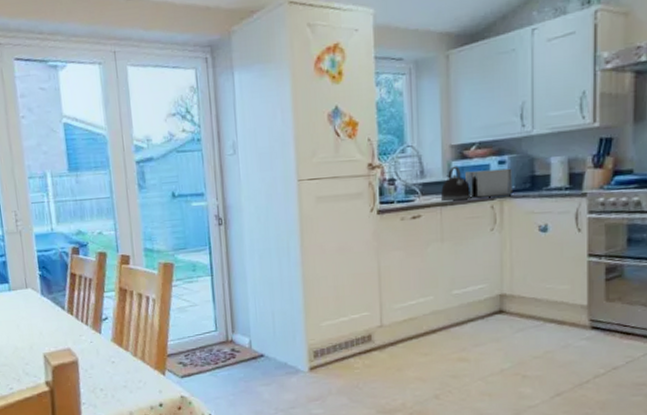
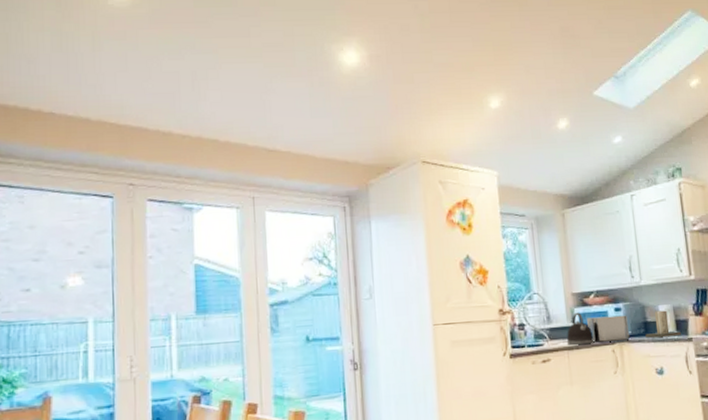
paper towel roll: none [531,162,574,194] -> present [645,310,681,339]

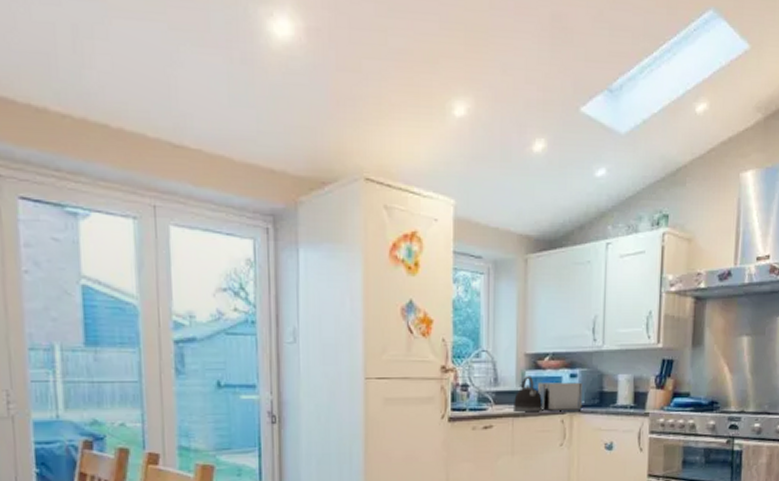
paper towel roll: present [645,310,681,339] -> none [599,380,638,411]

